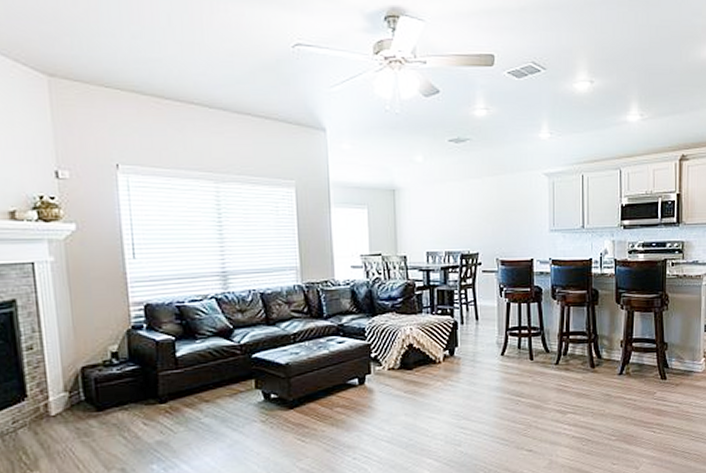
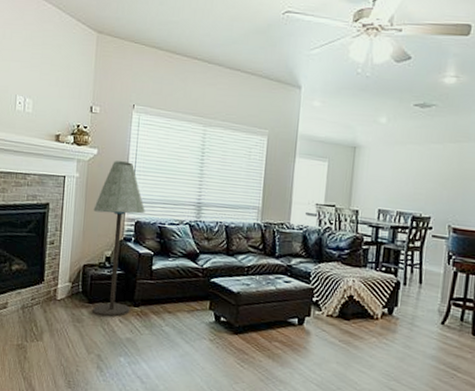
floor lamp: none [83,235,156,424] -> present [92,161,145,318]

